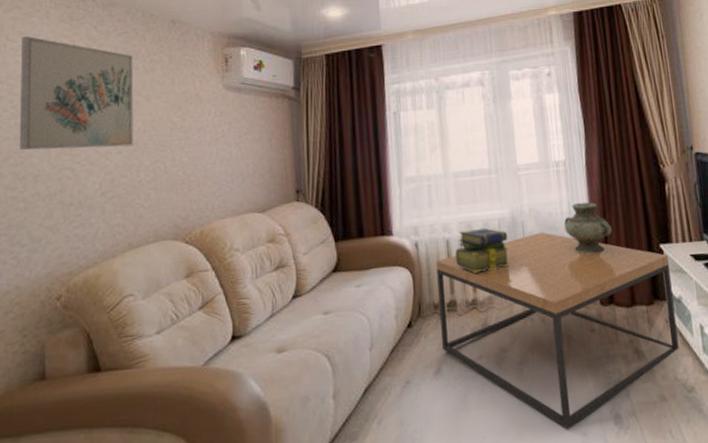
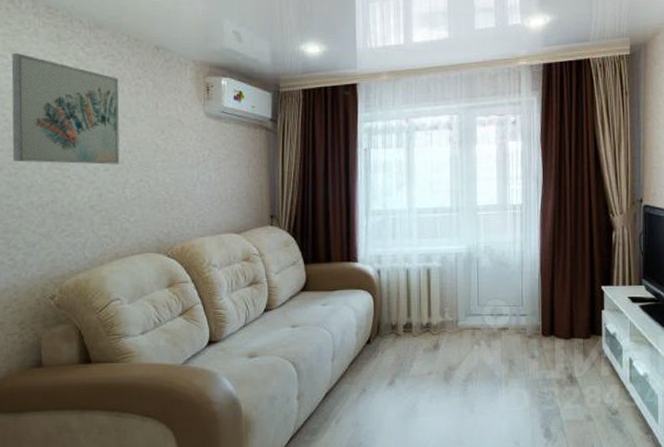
coffee table: present [436,232,679,429] -> none [396,268,609,438]
stack of books: present [455,227,511,273] -> none [413,260,464,300]
vase: present [564,202,612,254] -> none [516,243,559,290]

